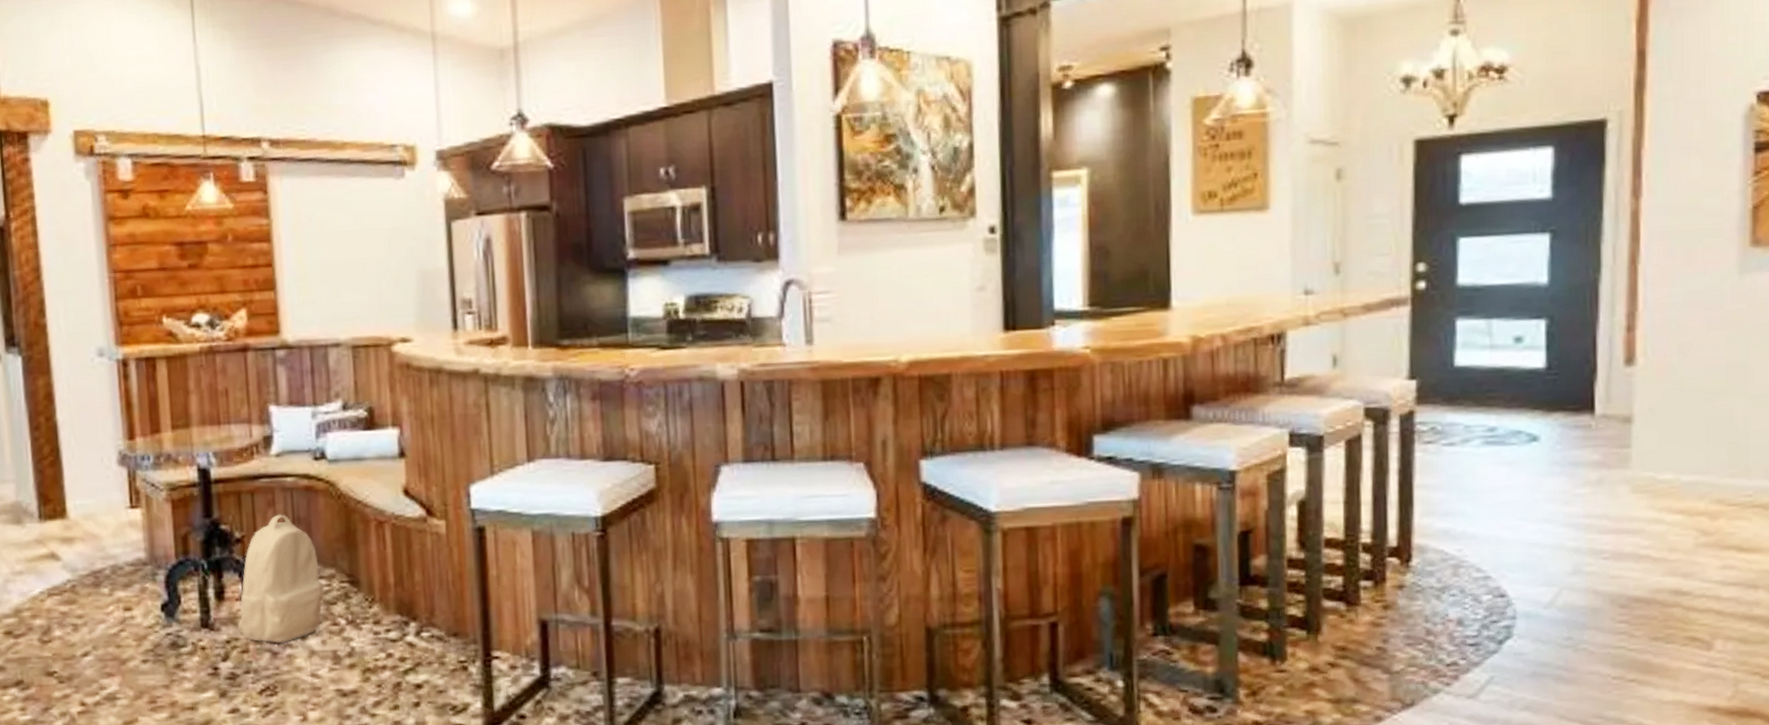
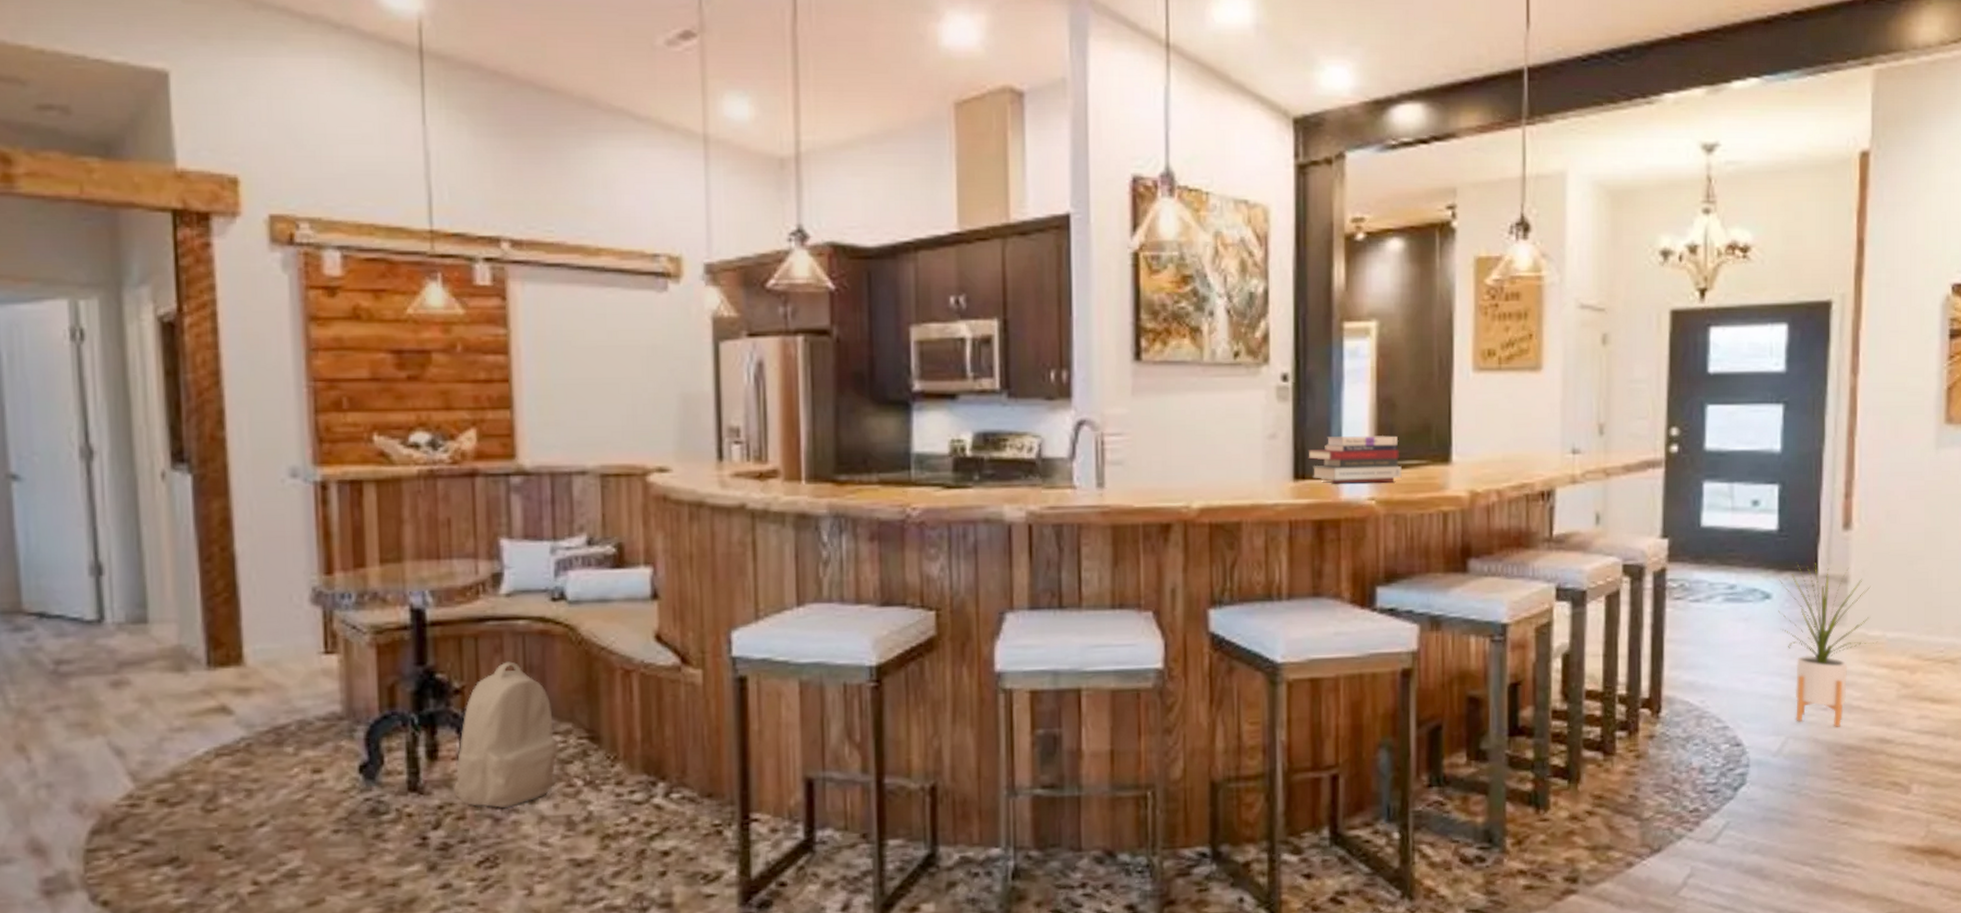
books: none [1018,282,1118,334] -> present [1308,434,1402,484]
house plant: none [1547,402,1670,578] -> present [1778,563,1878,727]

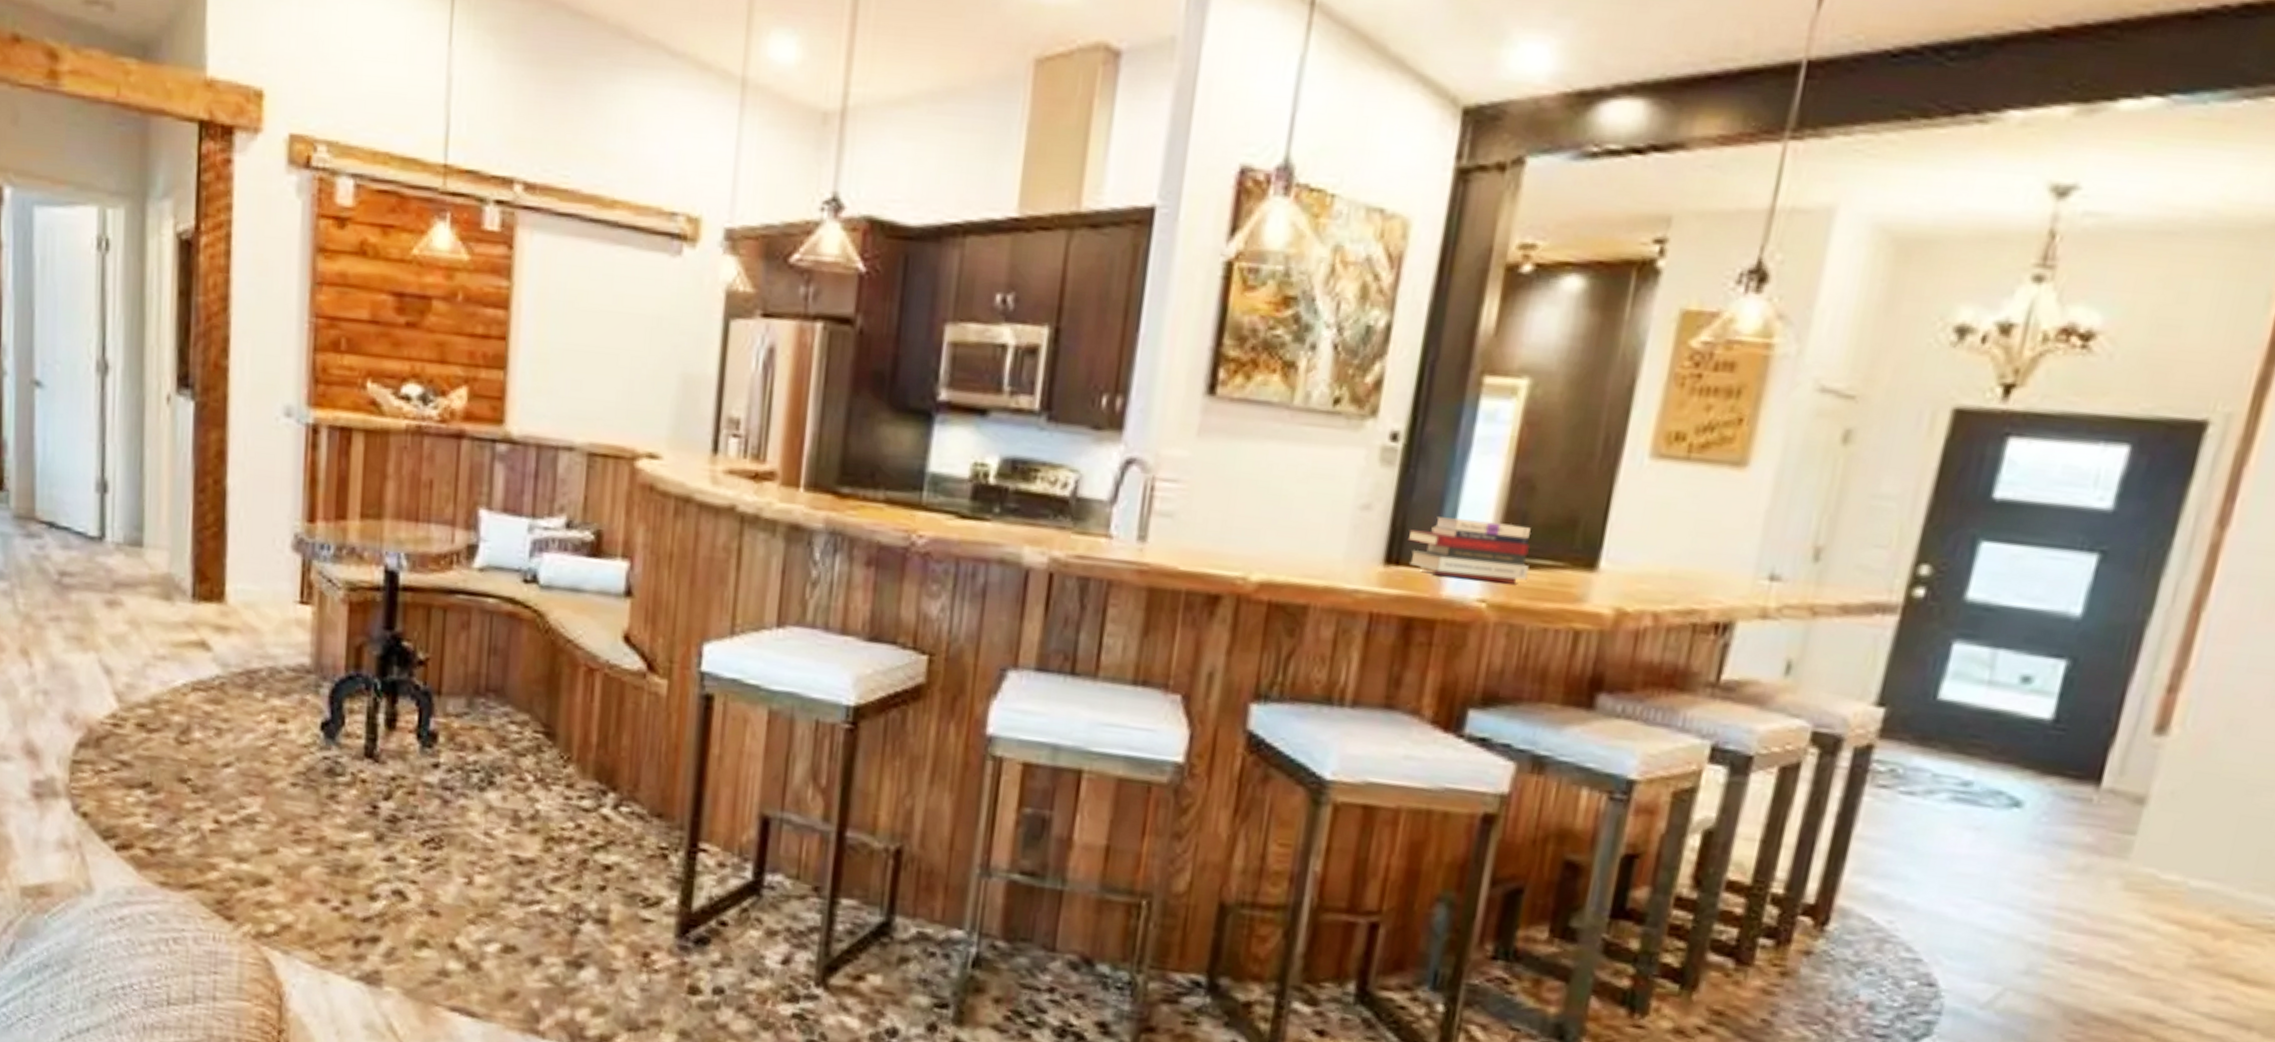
backpack: present [452,661,559,809] -> none [407,639,514,792]
house plant: present [1778,563,1878,727] -> none [2023,769,2180,989]

